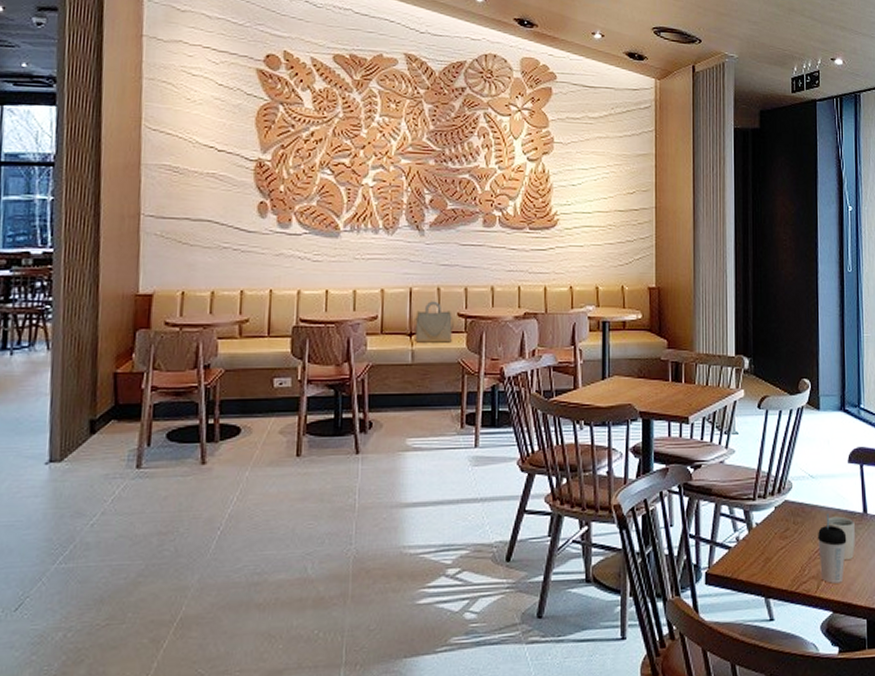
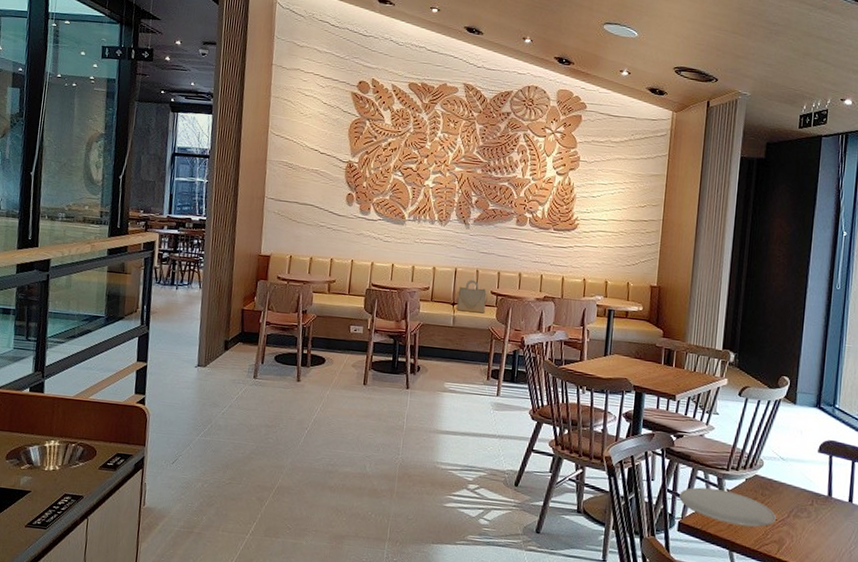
plate: none [704,524,812,566] -> present [679,487,776,528]
beverage cup: present [818,513,847,584] -> none [782,491,810,551]
mug: present [827,516,856,561] -> none [793,494,819,534]

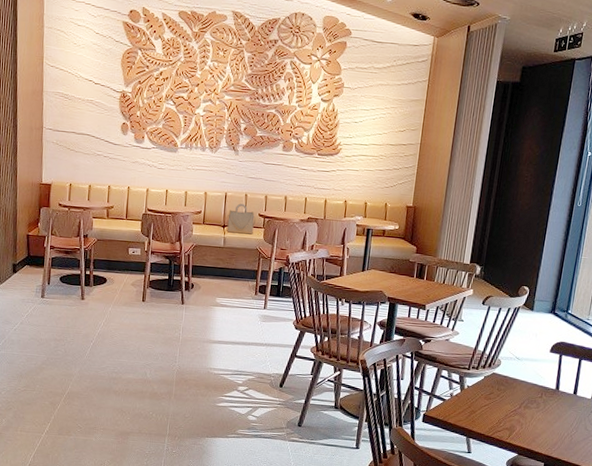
plate: present [679,487,776,528] -> none [425,384,509,418]

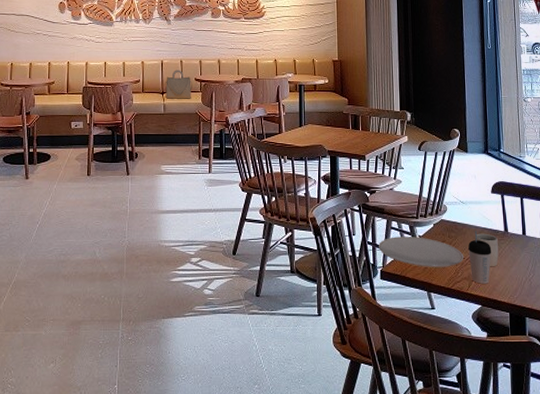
plate: none [425,384,509,418] -> present [379,237,464,269]
beverage cup: none [513,386,539,436] -> present [468,231,492,284]
mug: none [524,389,547,421] -> present [476,233,499,267]

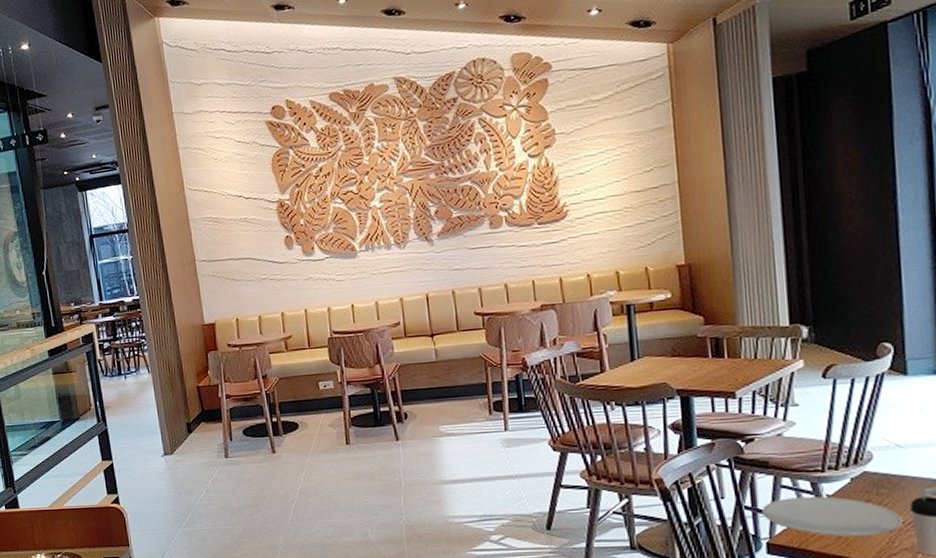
handbag: present [165,70,192,99] -> none [433,303,472,342]

